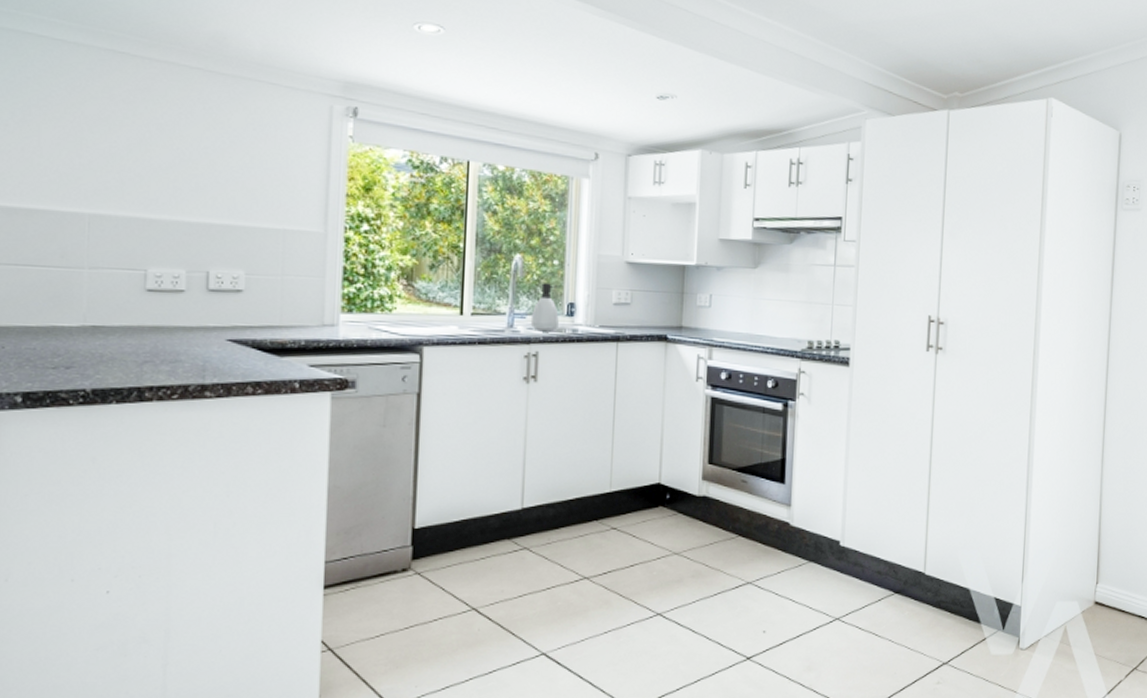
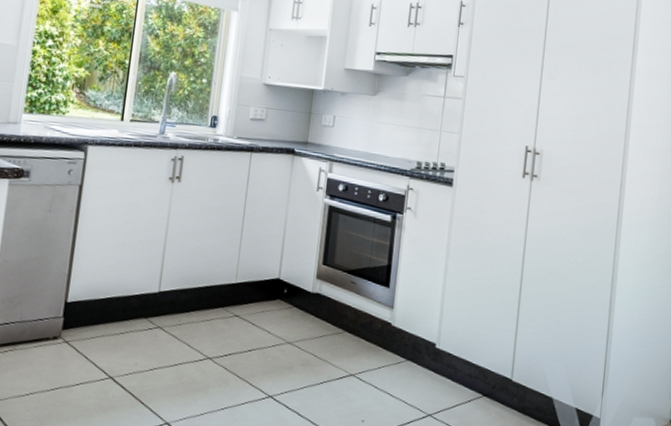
soap dispenser: present [530,283,562,332] -> none [179,97,208,140]

